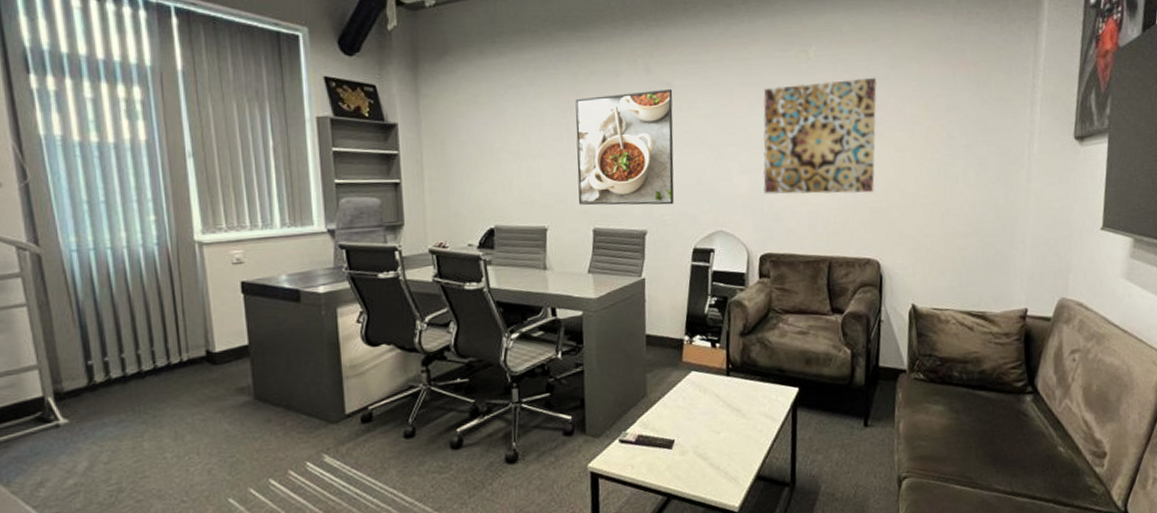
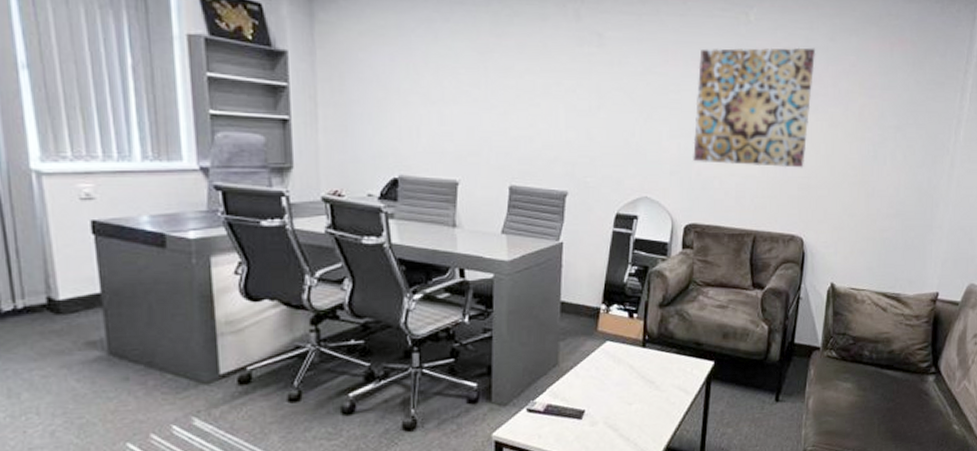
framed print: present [575,88,675,206] -> none [494,39,604,166]

